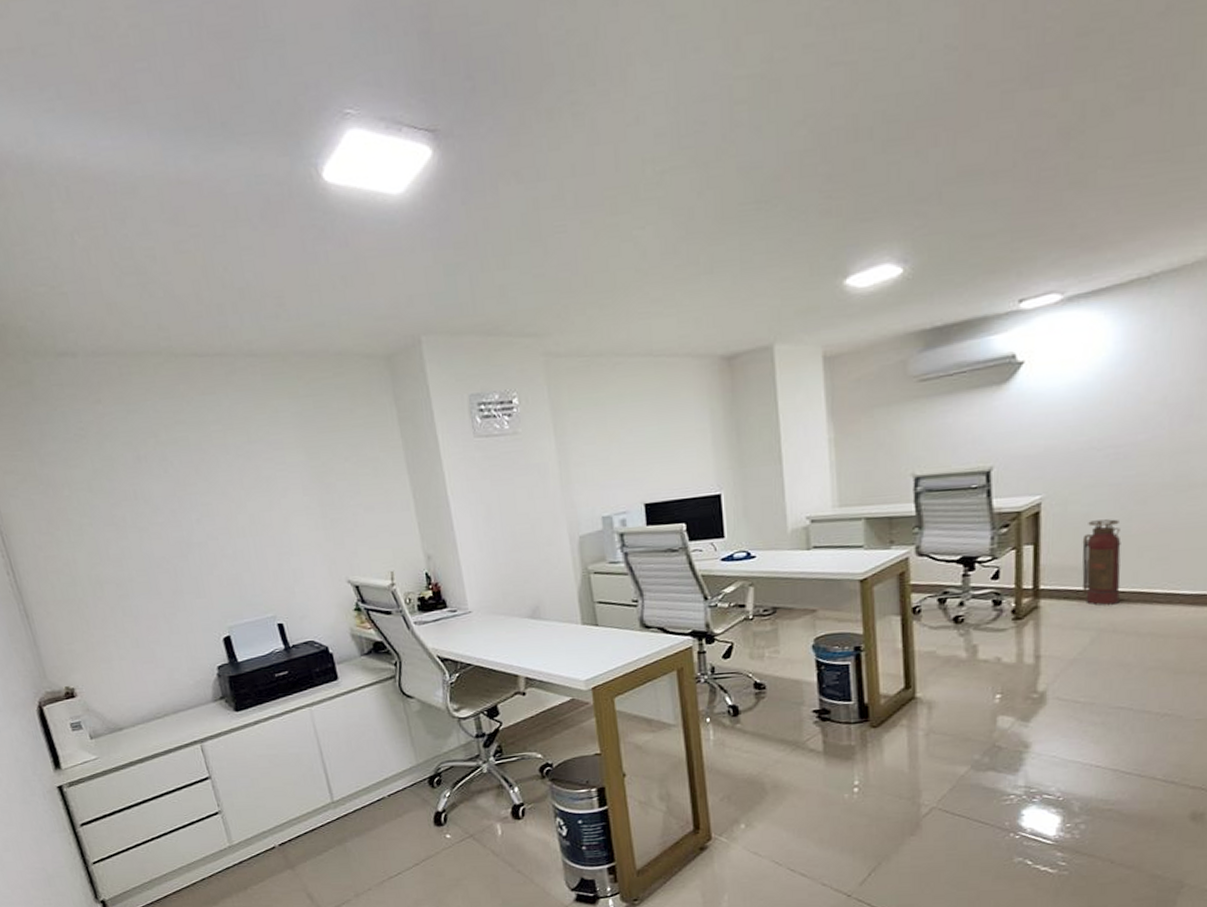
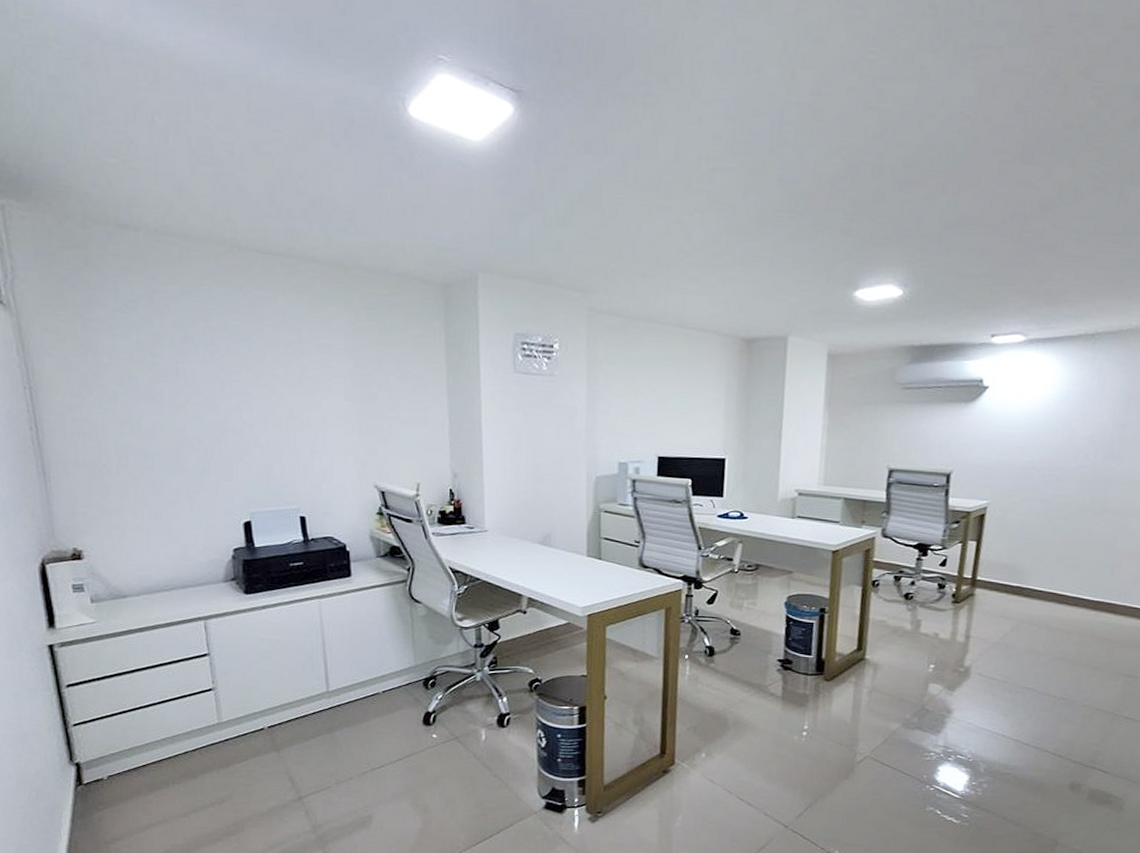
fire extinguisher: present [1082,519,1121,606] -> none [1010,528,1046,602]

